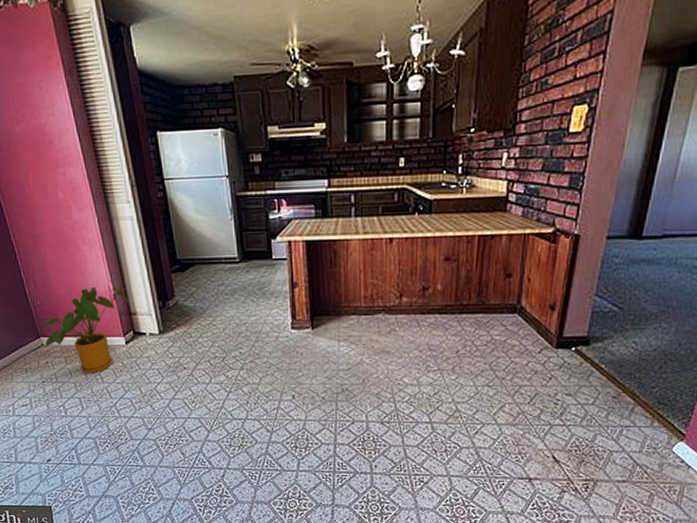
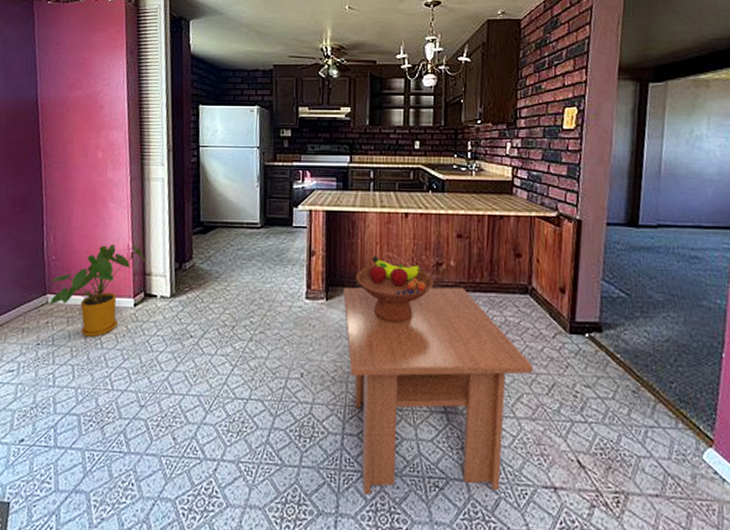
coffee table: none [328,309,516,490] -> present [343,287,533,495]
fruit bowl: none [340,284,419,347] -> present [355,256,433,323]

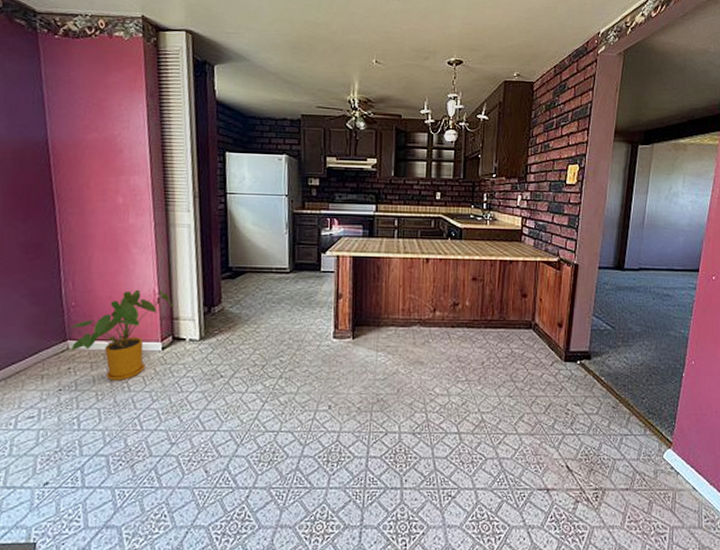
coffee table: present [343,287,533,495] -> none [368,324,533,508]
fruit bowl: present [355,256,433,323] -> none [380,298,450,357]

